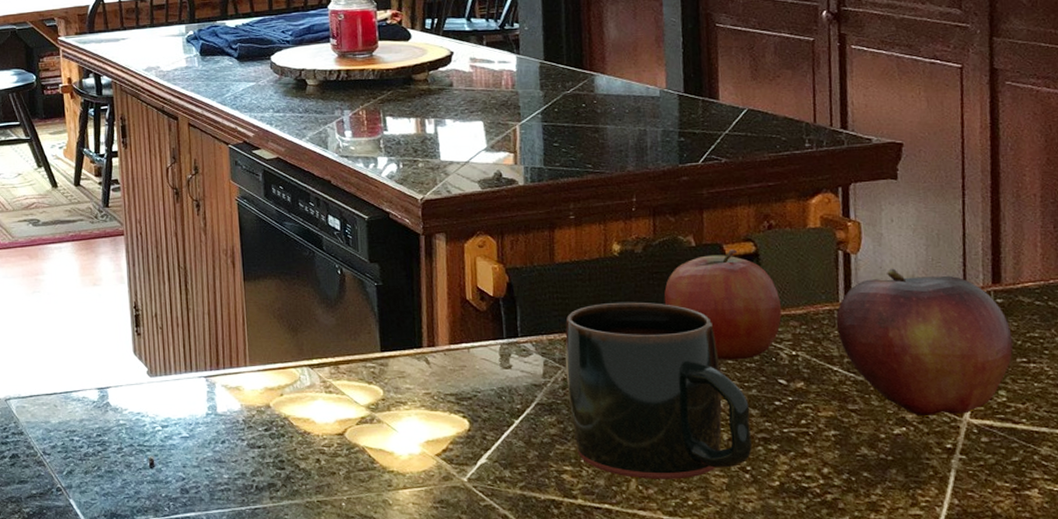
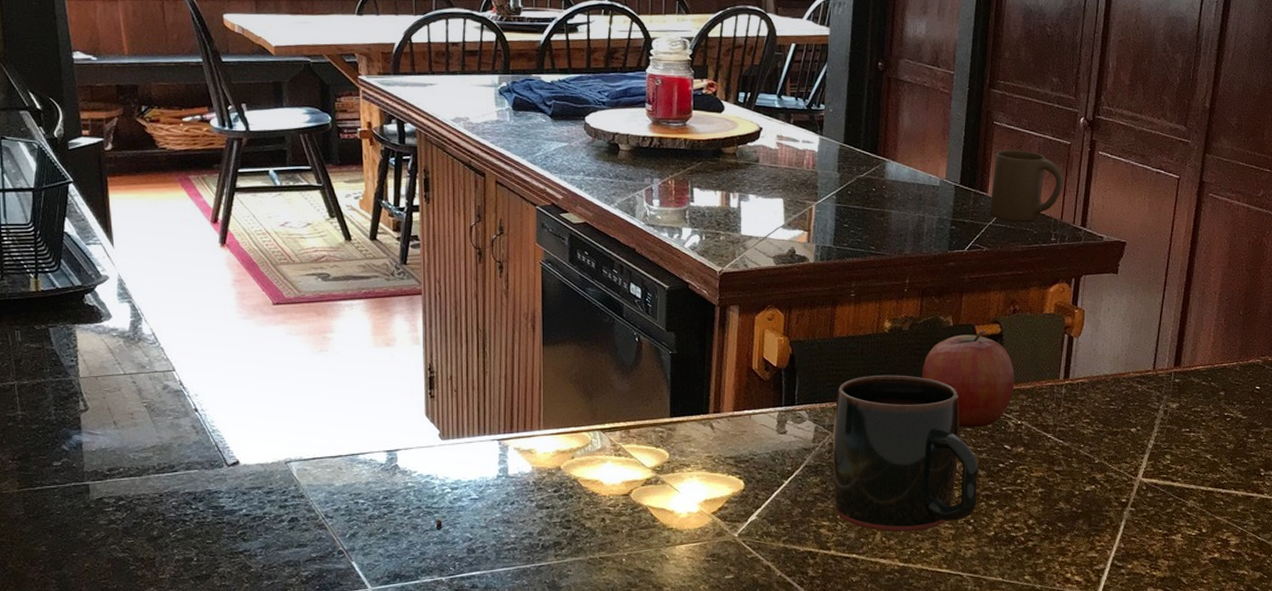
cup: none [722,51,812,130] -> present [989,150,1064,223]
fruit: present [836,268,1014,417] -> none [1054,351,1182,476]

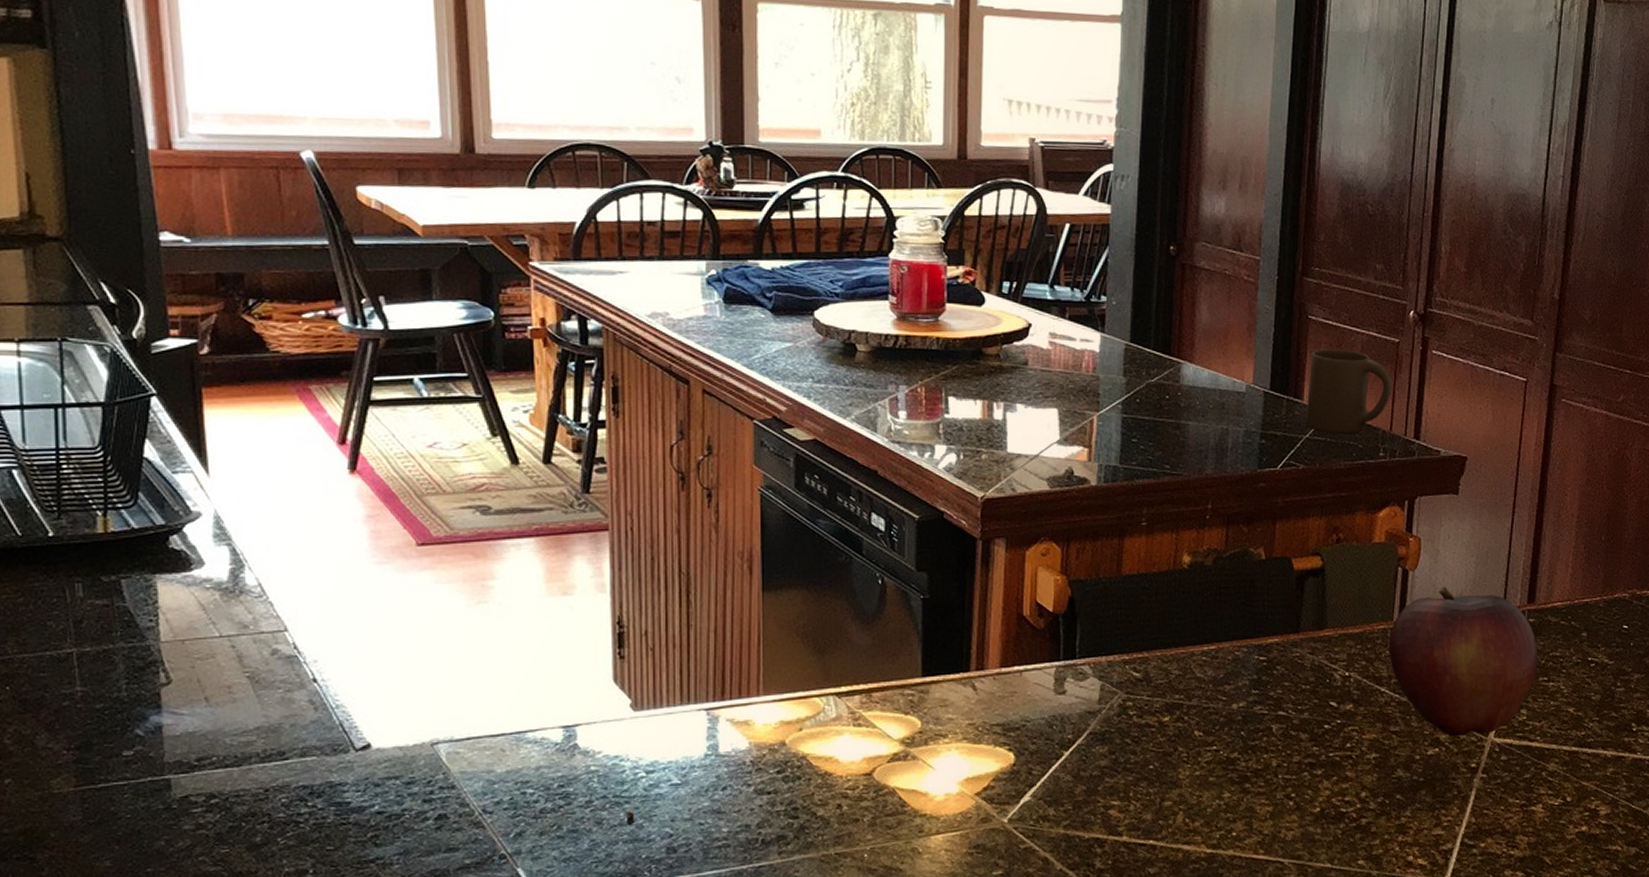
mug: present [832,375,979,532] -> none [1122,619,1300,811]
fruit: present [921,330,1015,428] -> none [1229,564,1341,682]
fruit: none [1054,351,1182,476] -> present [1388,586,1538,737]

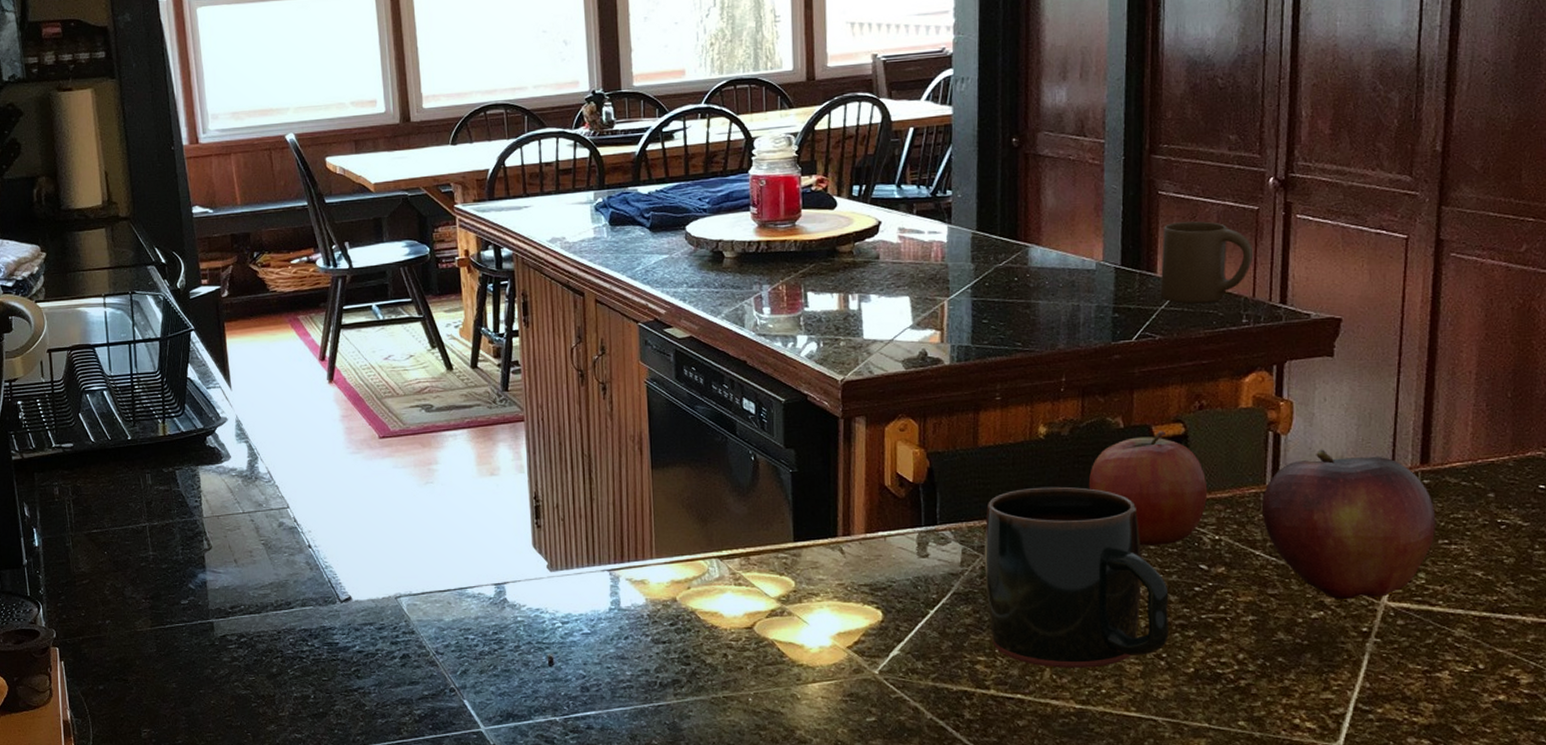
mug: none [1122,619,1300,811] -> present [984,486,1169,668]
fruit: none [1229,564,1341,682] -> present [1088,431,1208,546]

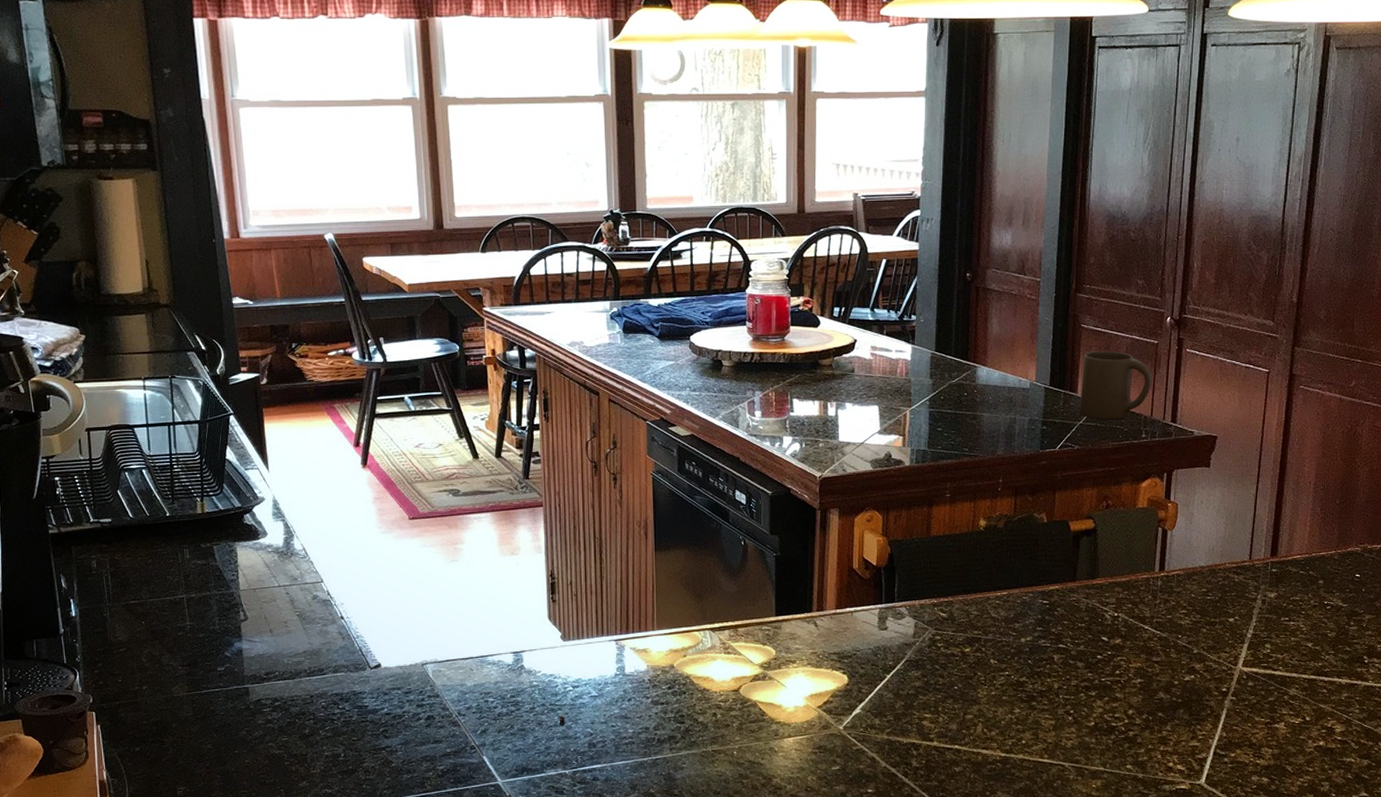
mug: present [984,486,1169,668] -> none [932,571,1077,723]
fruit: present [1088,431,1208,546] -> none [1017,526,1110,621]
fruit: present [1261,449,1437,600] -> none [1150,543,1280,666]

